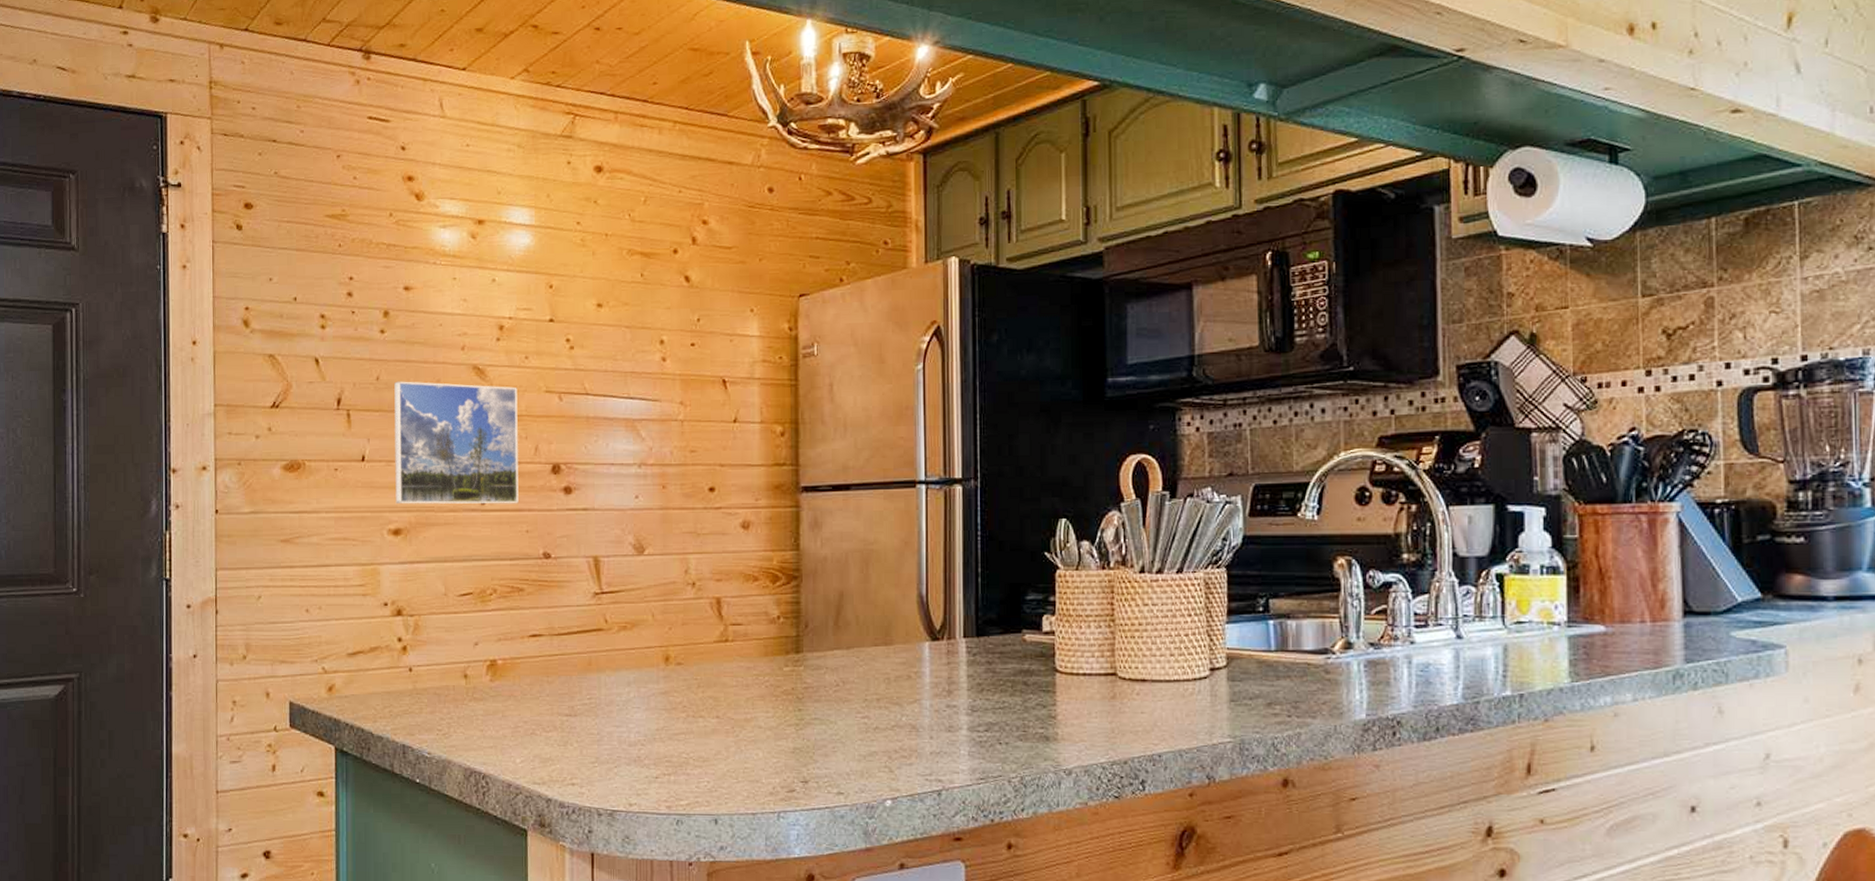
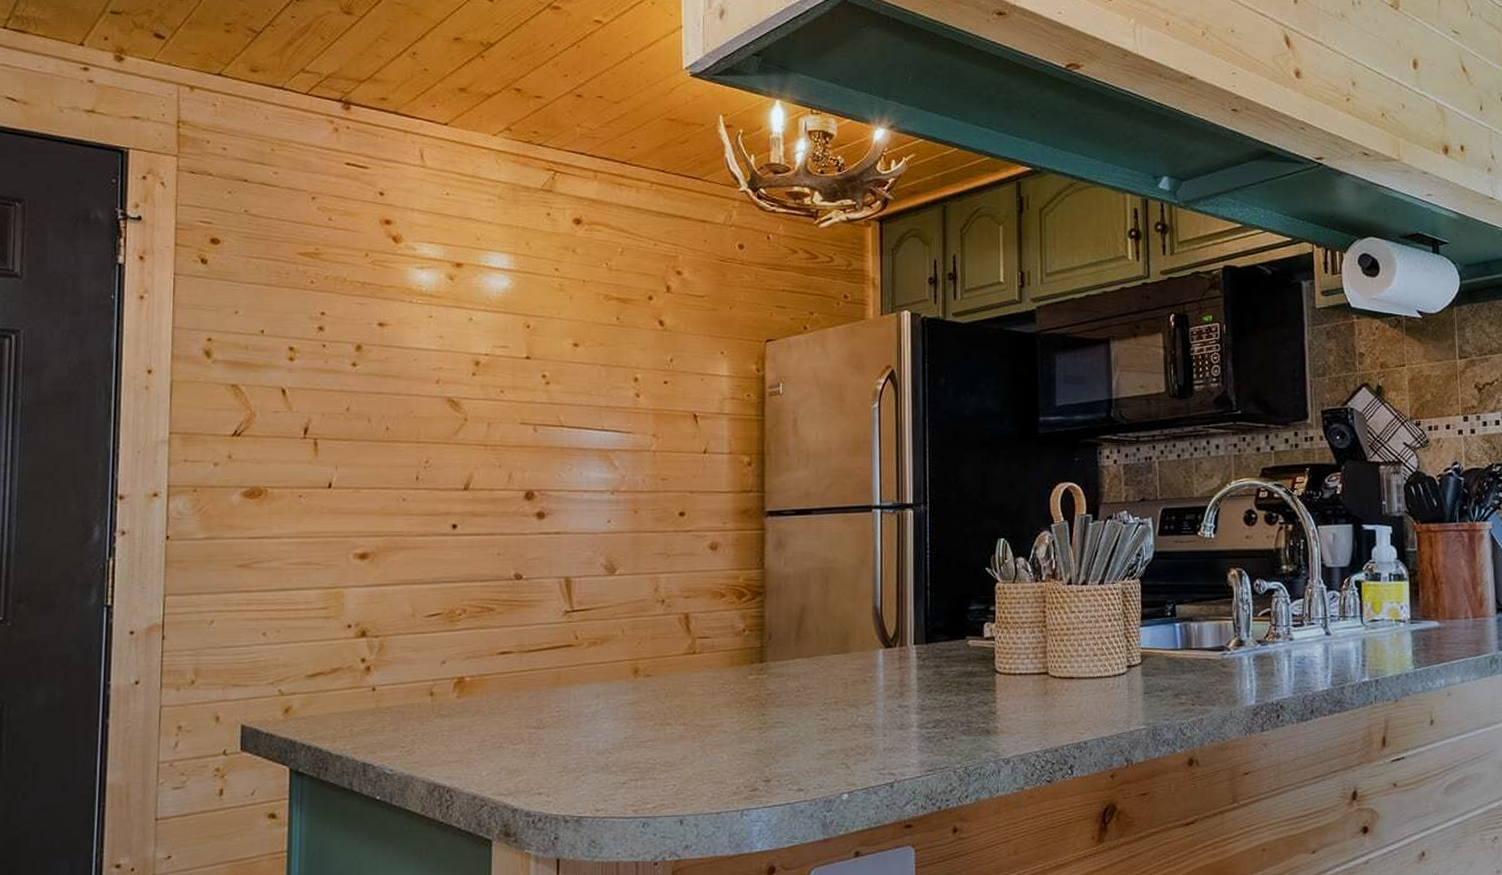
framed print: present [394,381,519,505] -> none [363,412,492,530]

